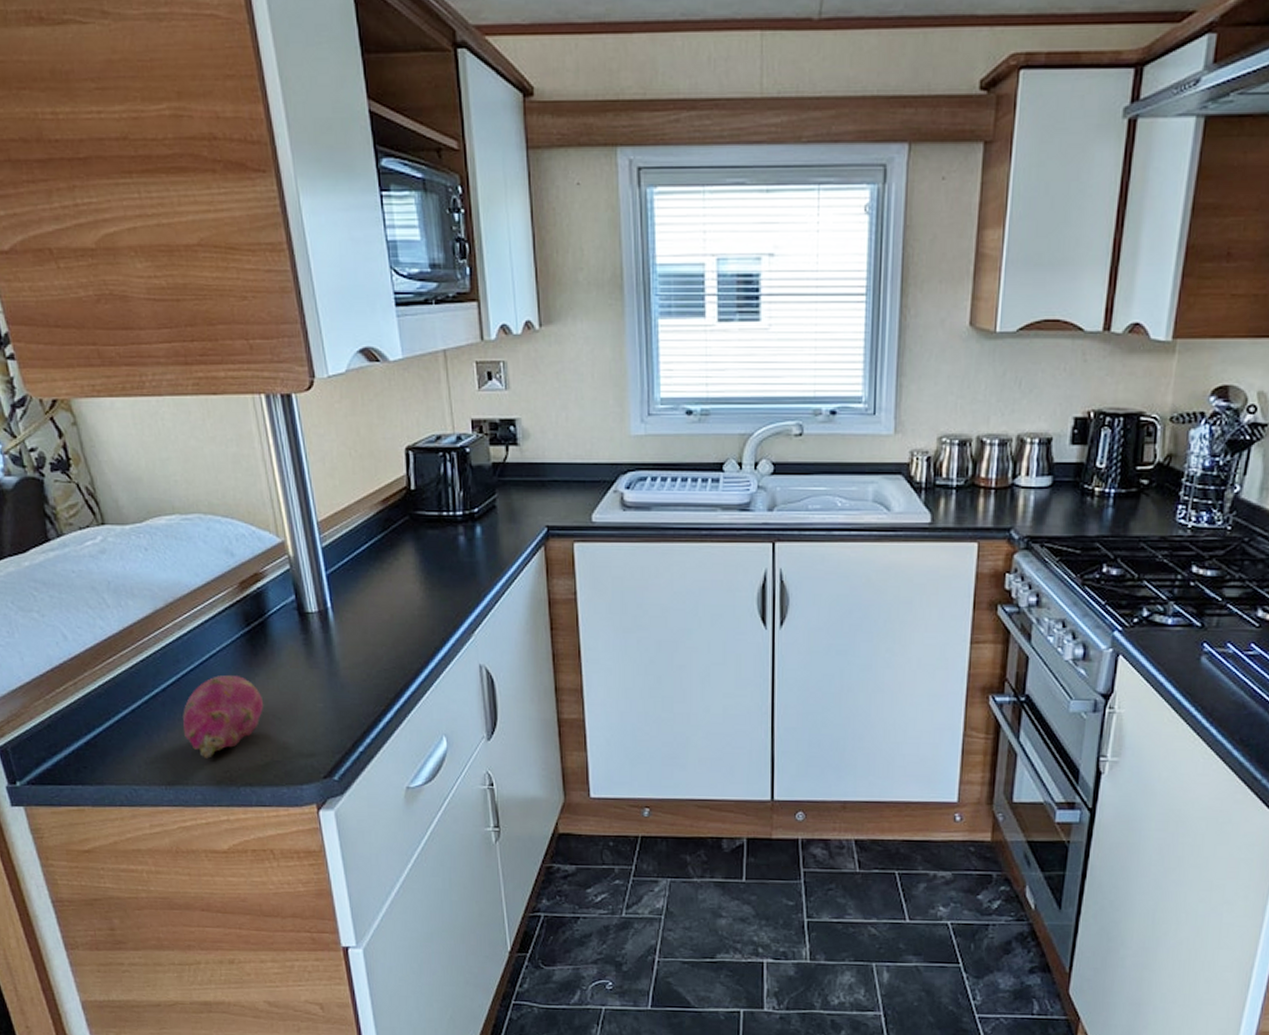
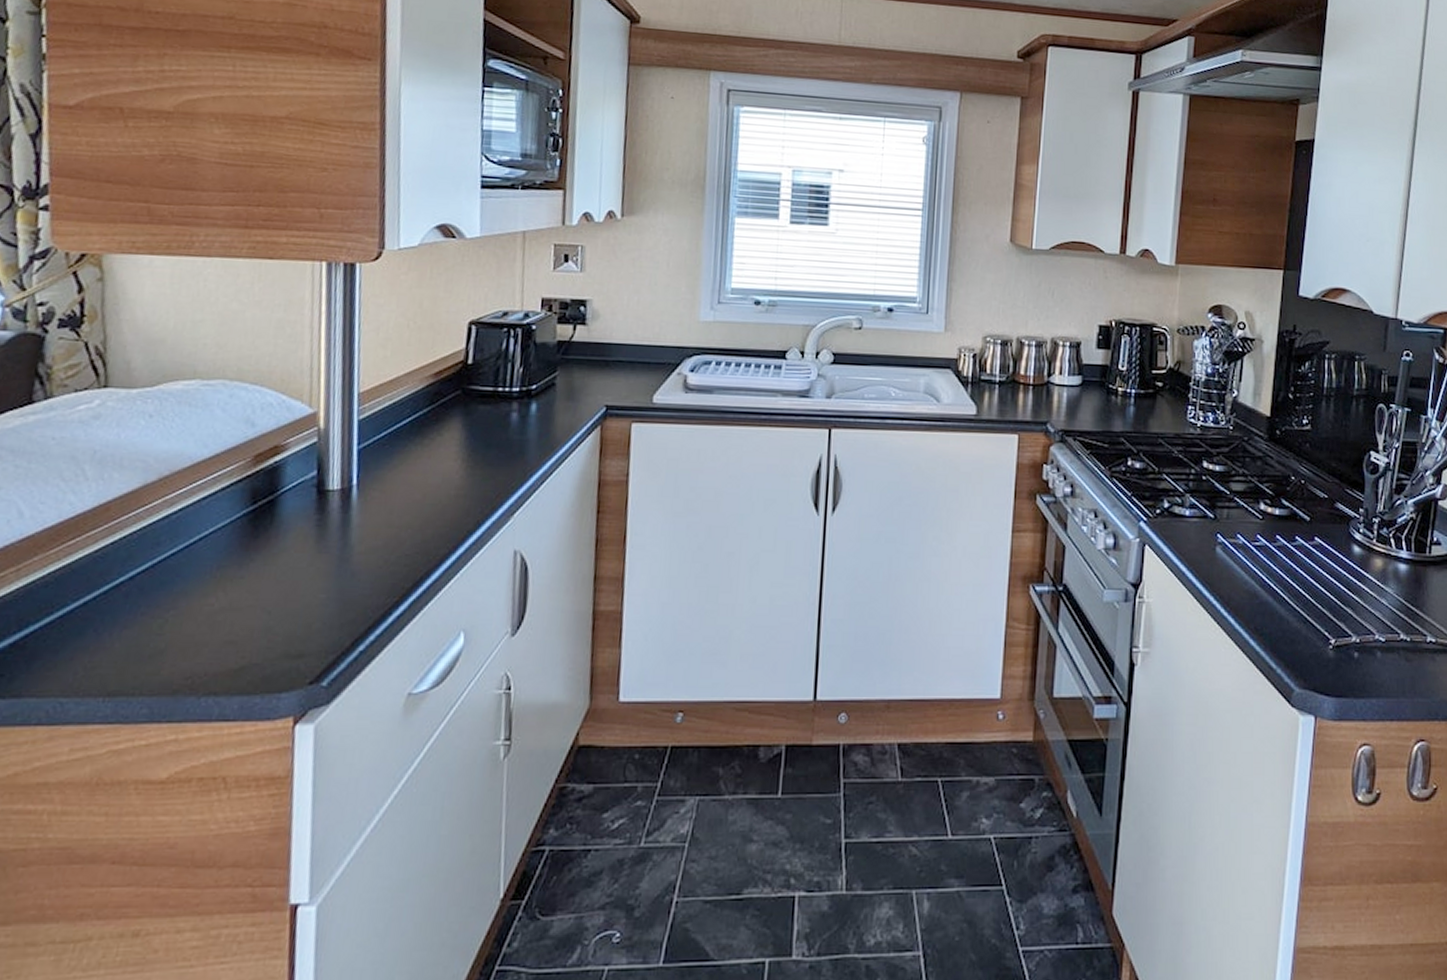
fruit: present [182,675,264,759] -> none [144,561,254,662]

